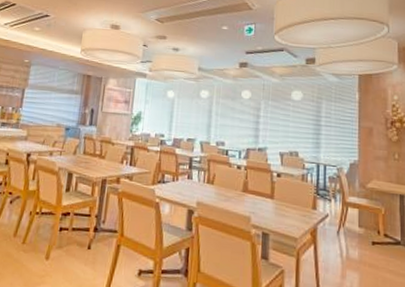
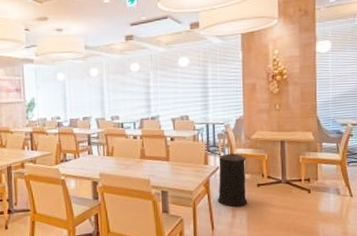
trash can: none [326,200,360,267] -> present [218,153,248,208]

